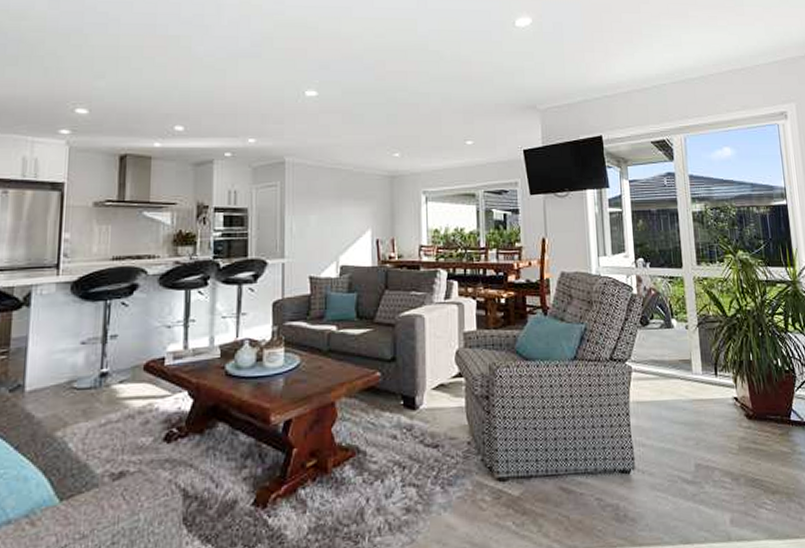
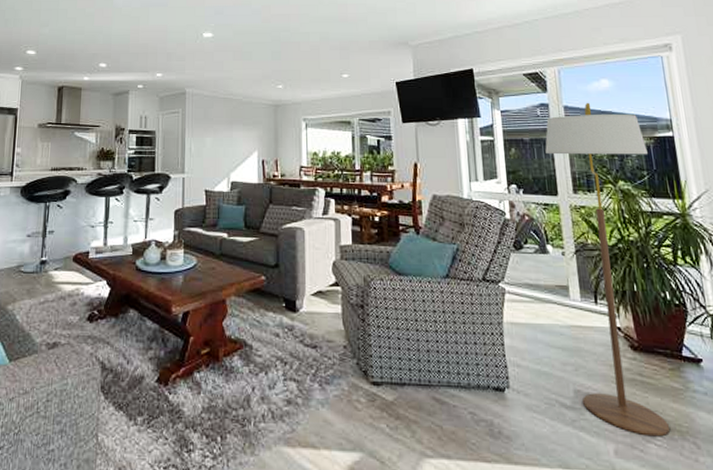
floor lamp: none [671,171,780,502] -> present [545,102,671,437]

